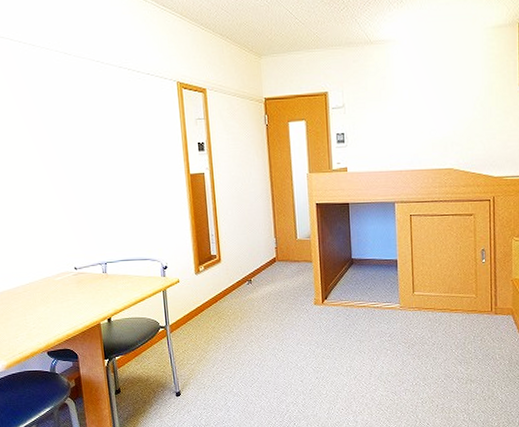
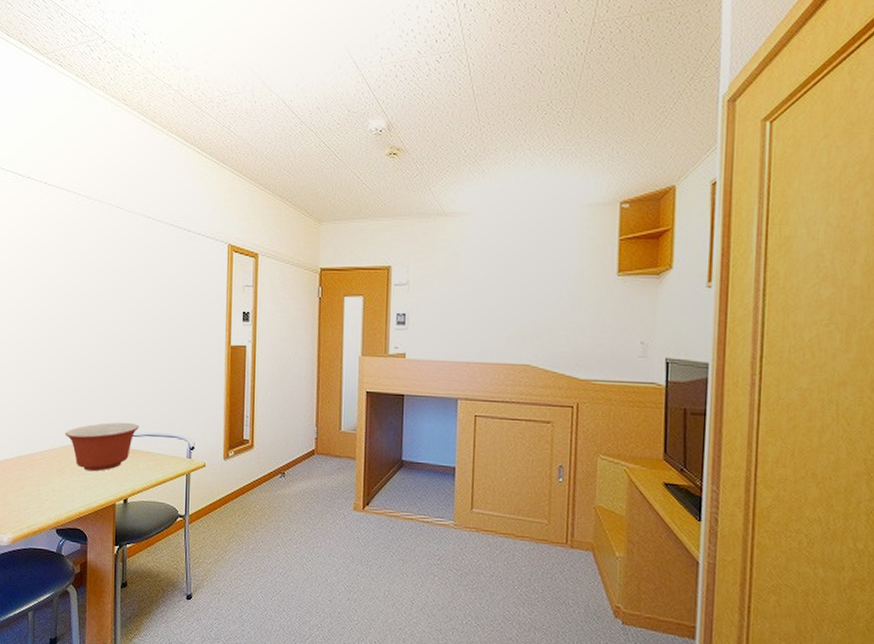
mixing bowl: none [43,251,113,298] -> present [65,422,139,472]

